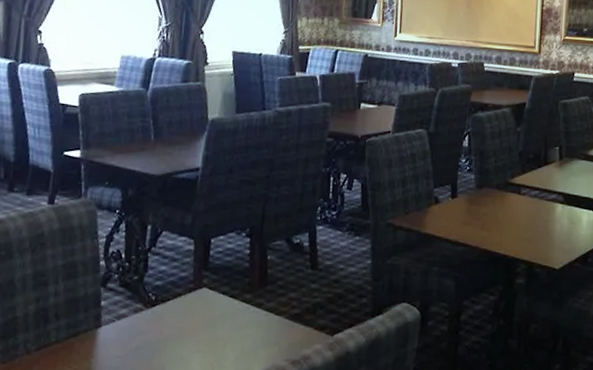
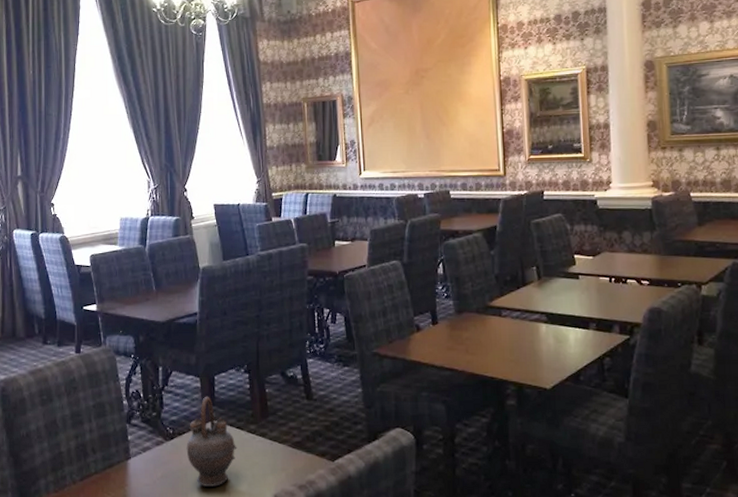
teapot: none [168,260,228,360] -> present [186,396,237,486]

